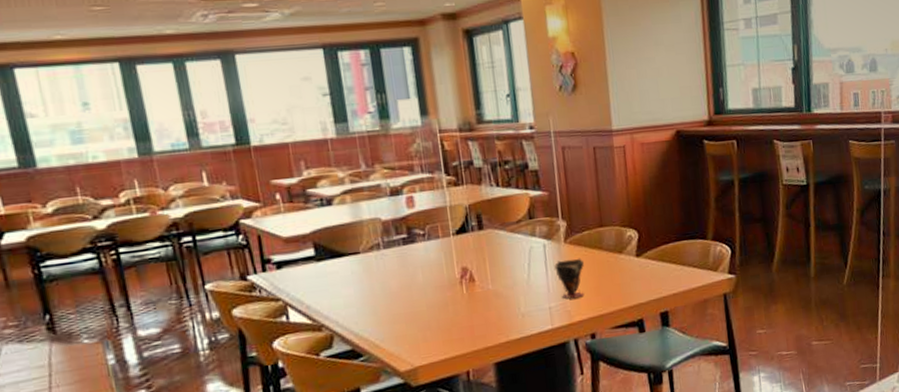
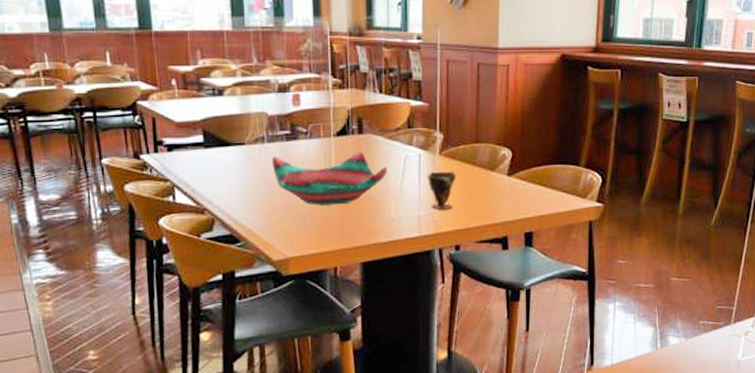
decorative bowl: none [390,247,512,309] -> present [272,150,387,205]

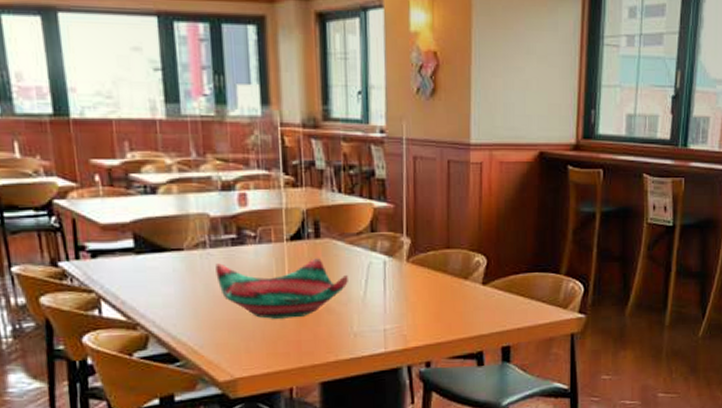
cup: present [427,171,456,210] -> none [394,279,425,323]

